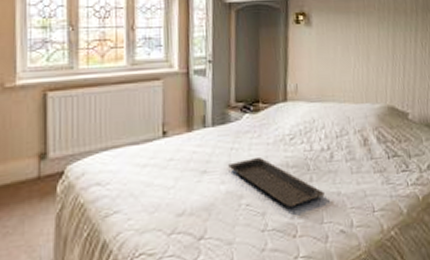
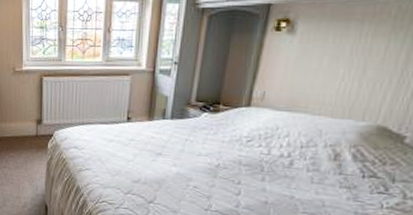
serving tray: present [228,158,325,207] -> none [182,151,275,198]

